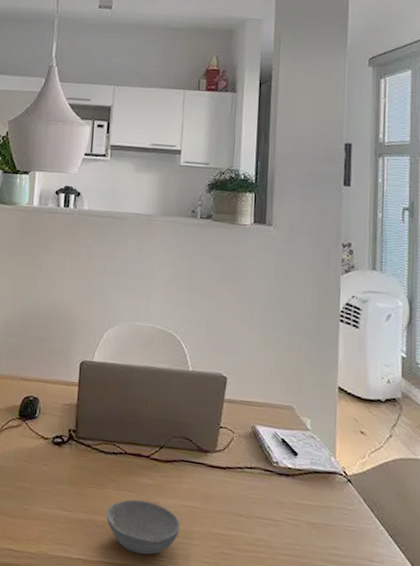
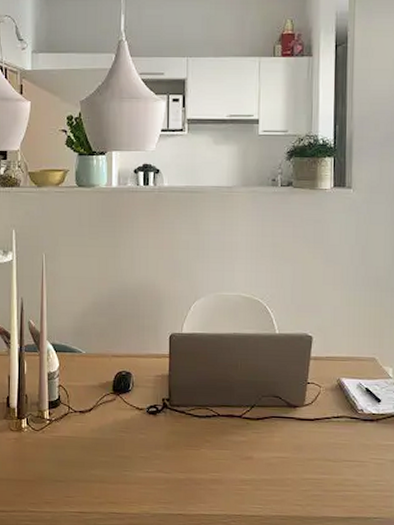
bowl: present [105,499,181,555] -> none [202,456,274,504]

